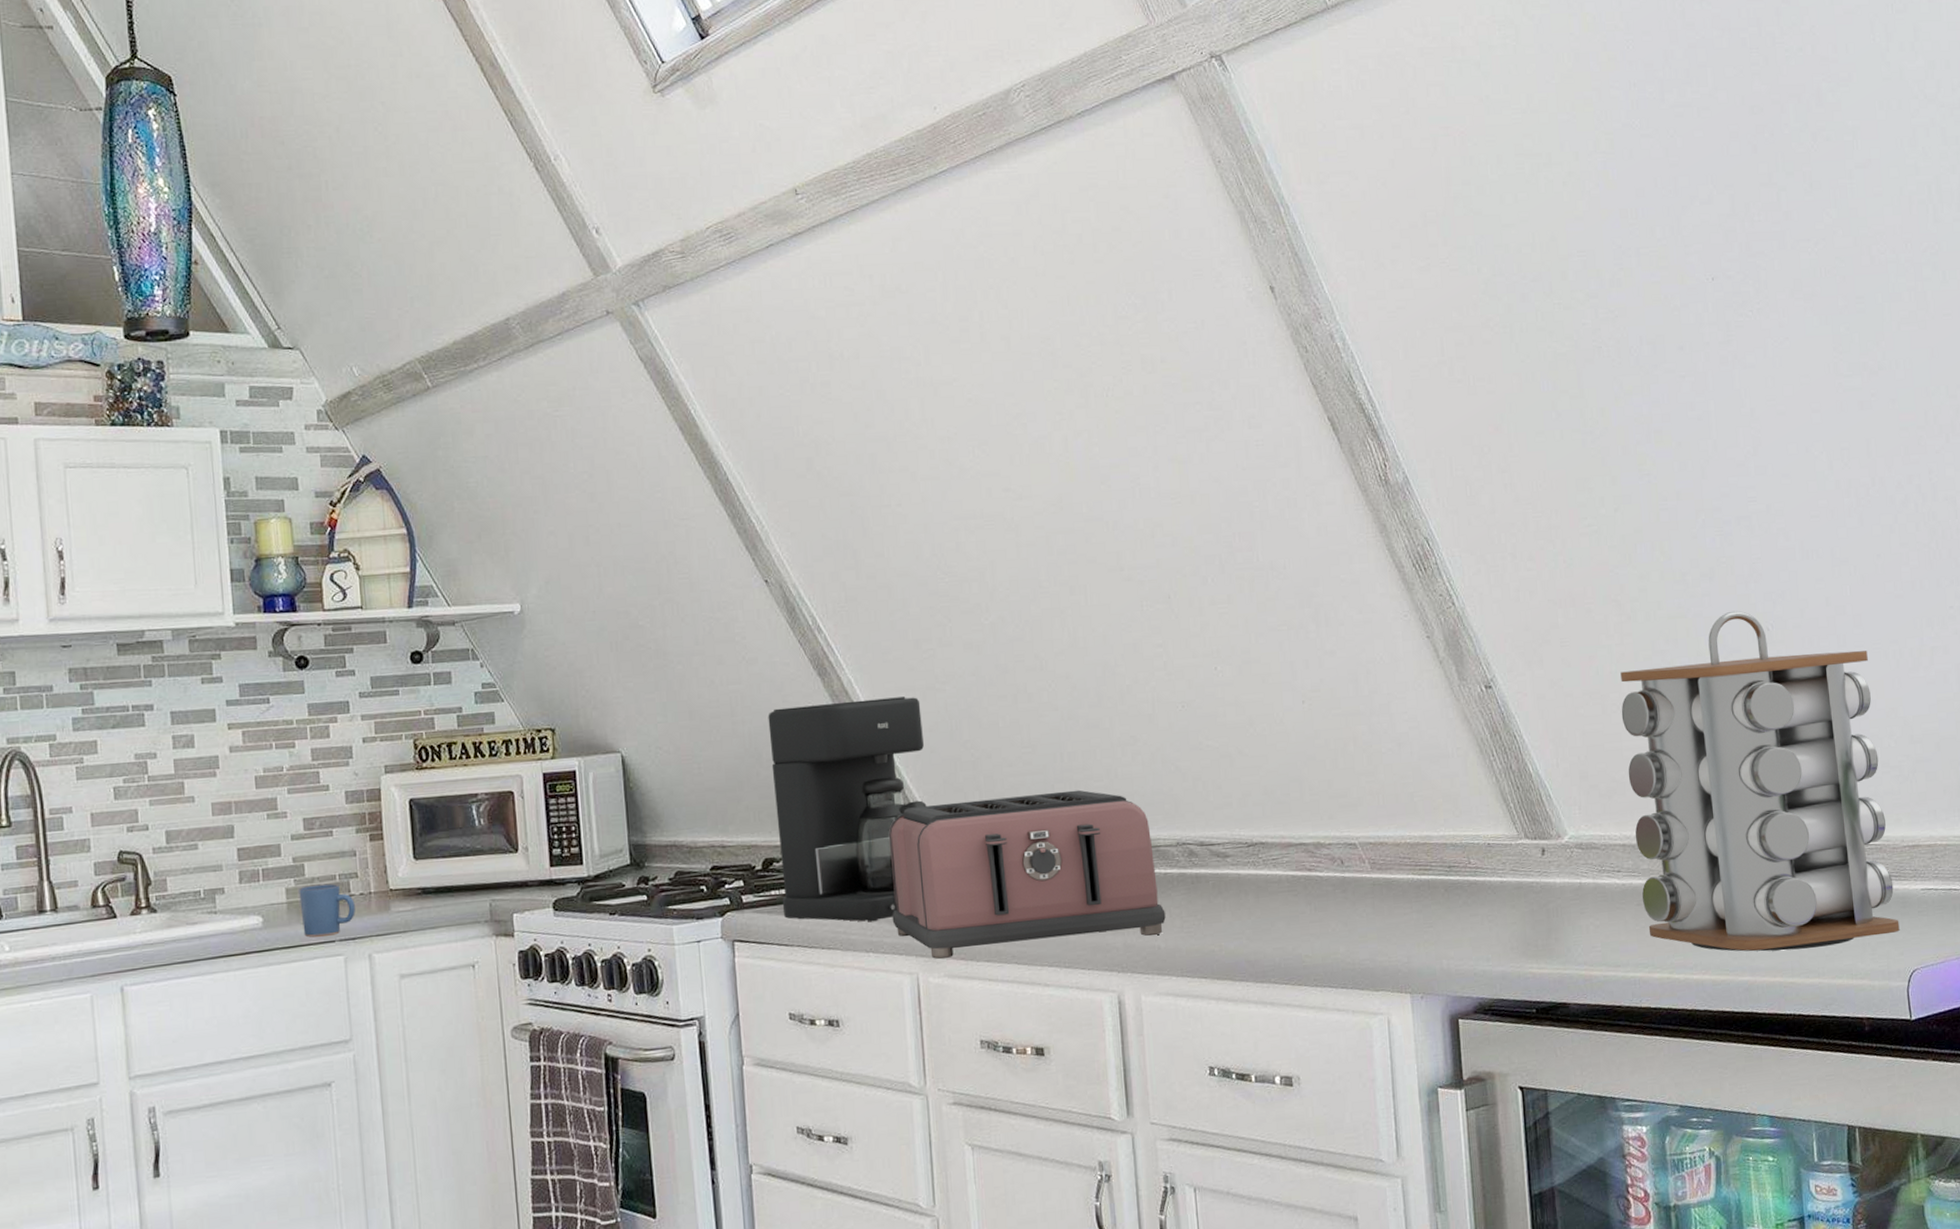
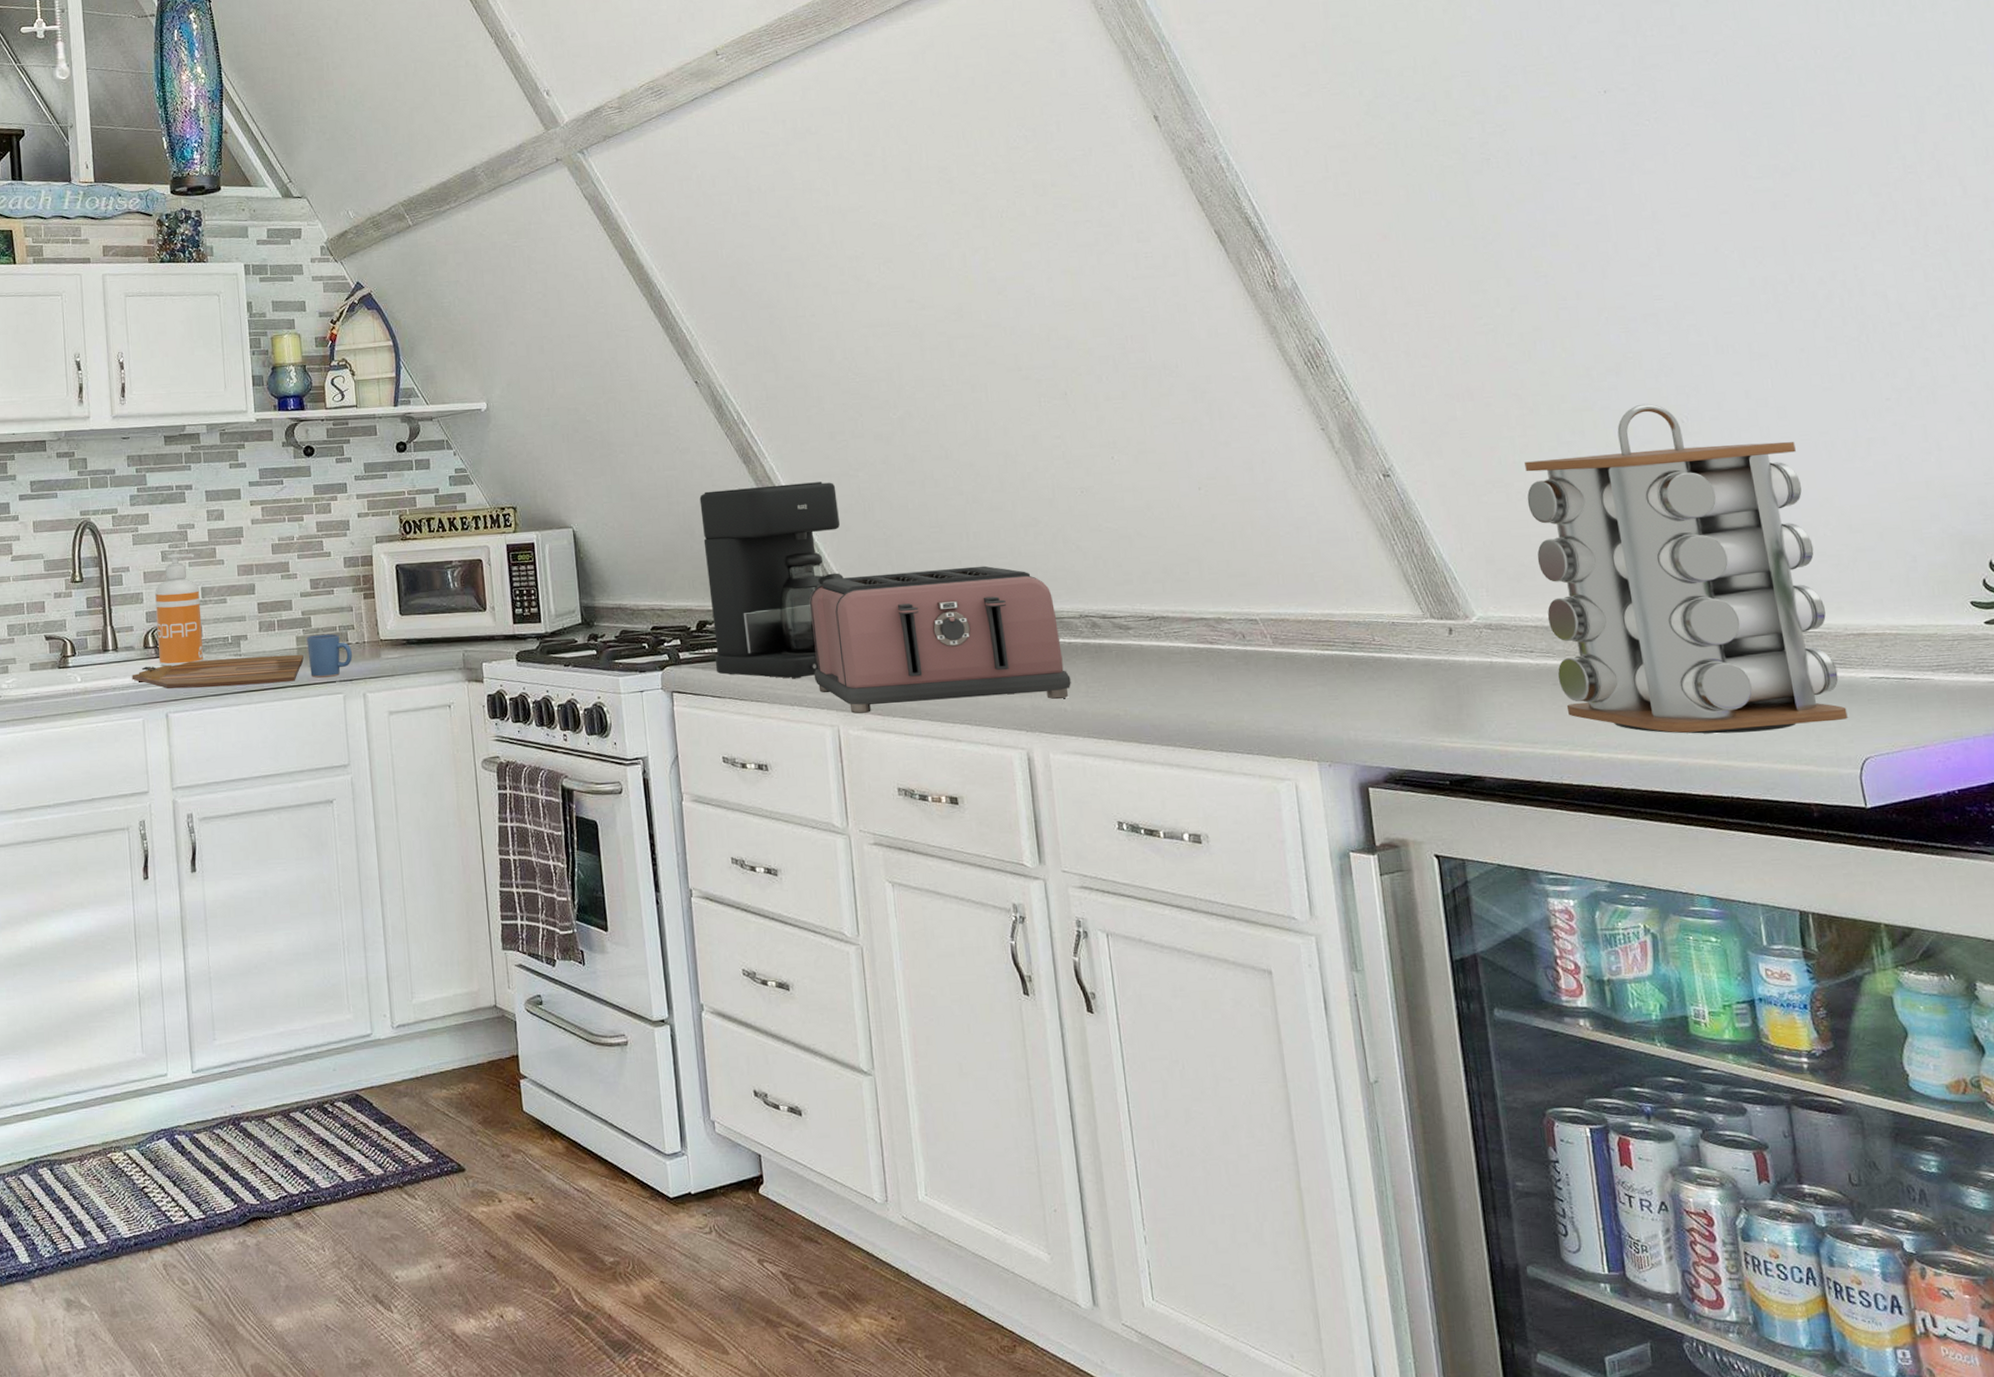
cutting board: none [76,909,295,957] -> present [132,654,304,690]
soap dispenser: none [105,789,169,930] -> present [155,553,204,667]

